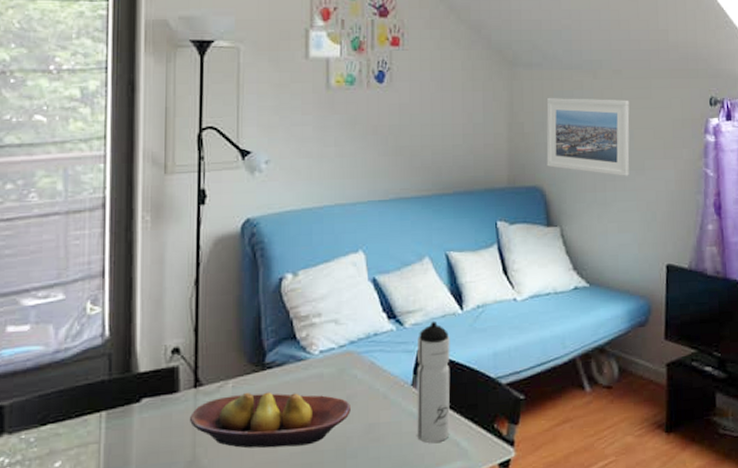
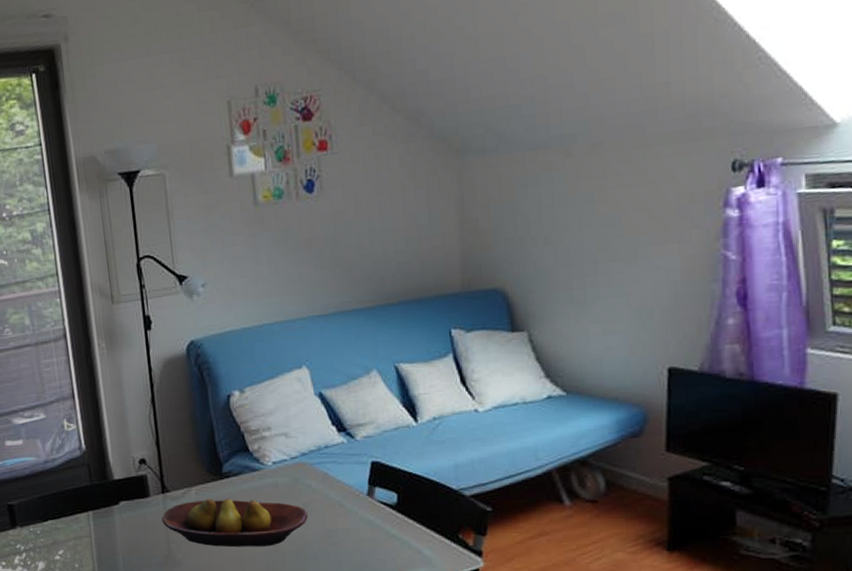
water bottle: present [417,321,451,443] -> none [370,433,411,549]
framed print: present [546,97,630,176] -> none [505,177,617,270]

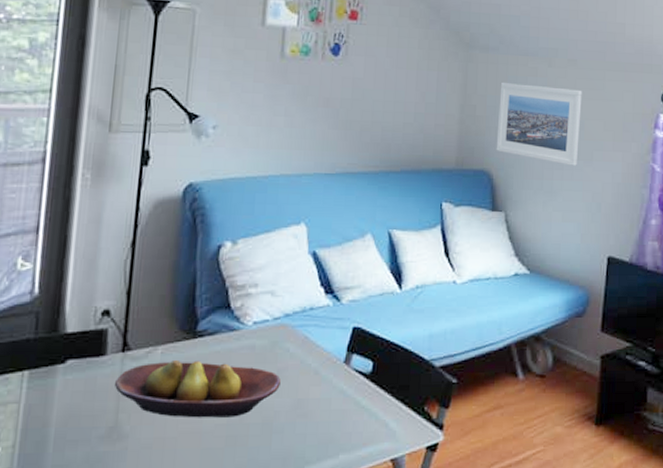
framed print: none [505,177,617,270] -> present [496,82,582,166]

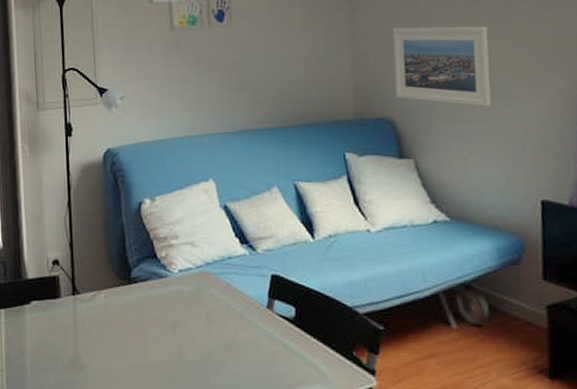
fruit bowl: present [114,359,281,418] -> none [70,302,210,354]

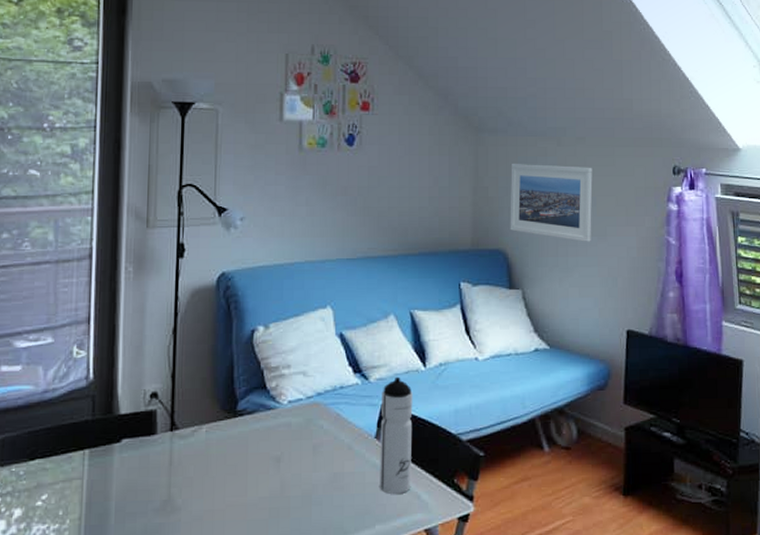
water bottle: none [270,248,308,364] -> present [380,376,413,494]

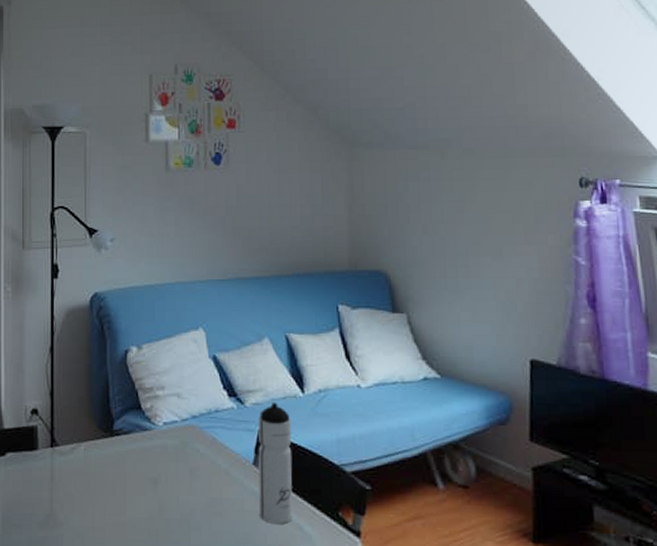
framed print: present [510,163,593,242] -> none [389,178,485,262]

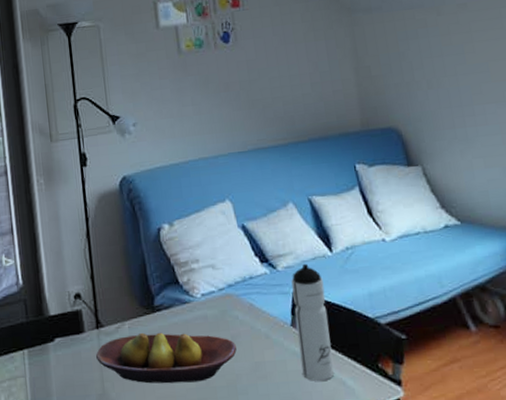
fruit bowl: none [47,455,194,512] -> present [95,332,237,384]

